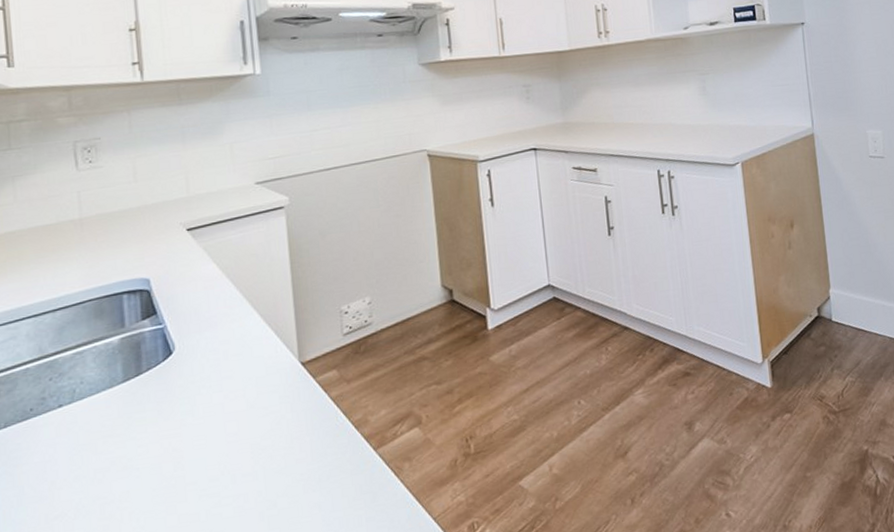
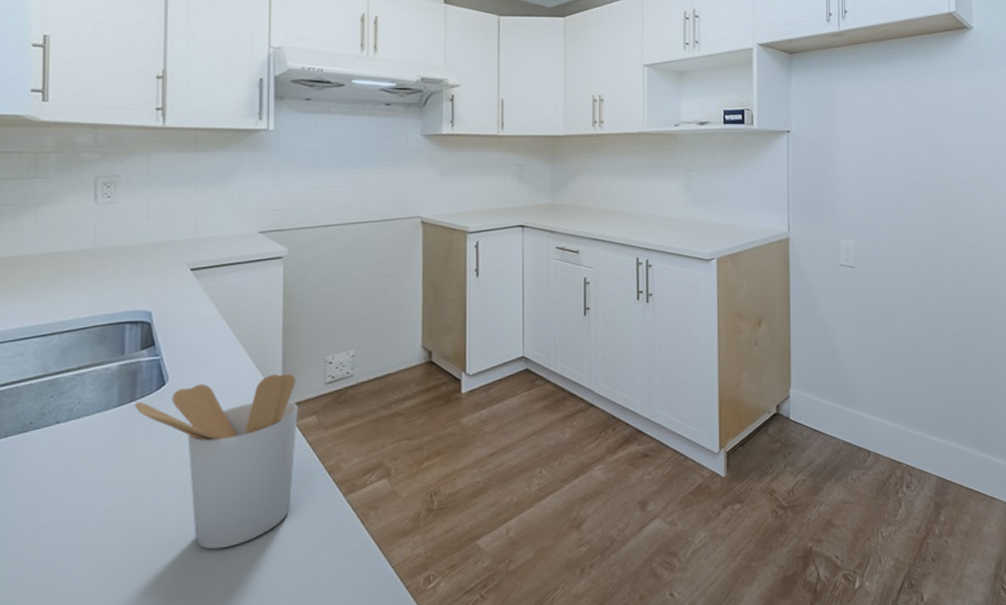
utensil holder: none [142,328,319,522] -> present [135,373,298,550]

